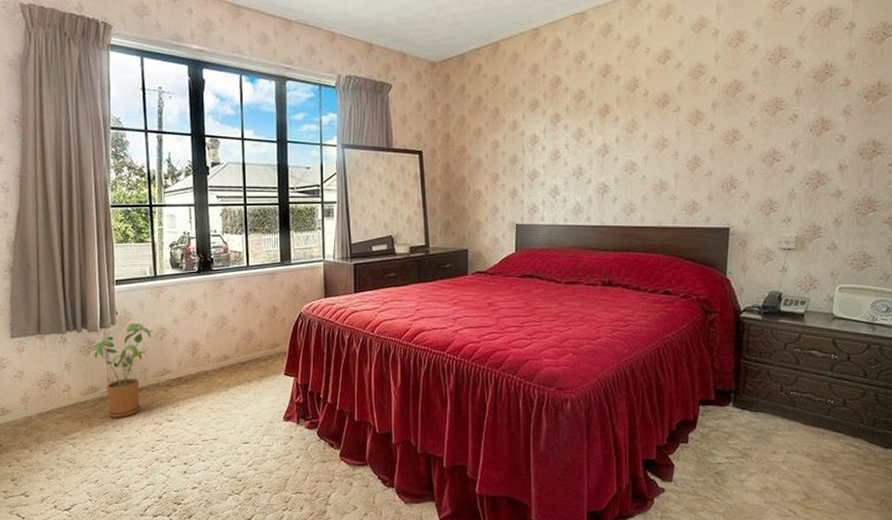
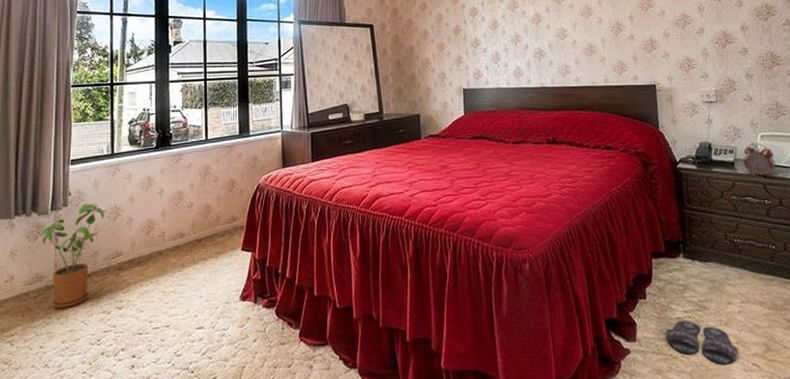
slippers: none [703,465,776,509] -> present [665,320,738,365]
alarm clock: none [814,295,851,332] -> present [743,143,776,178]

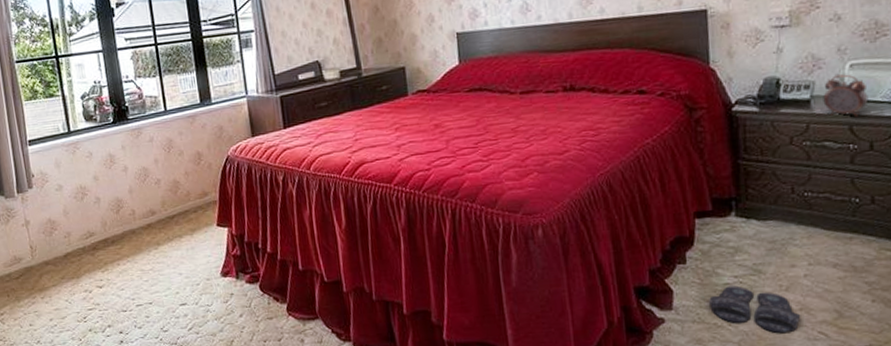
house plant: present [42,203,107,310] -> none [12,184,73,290]

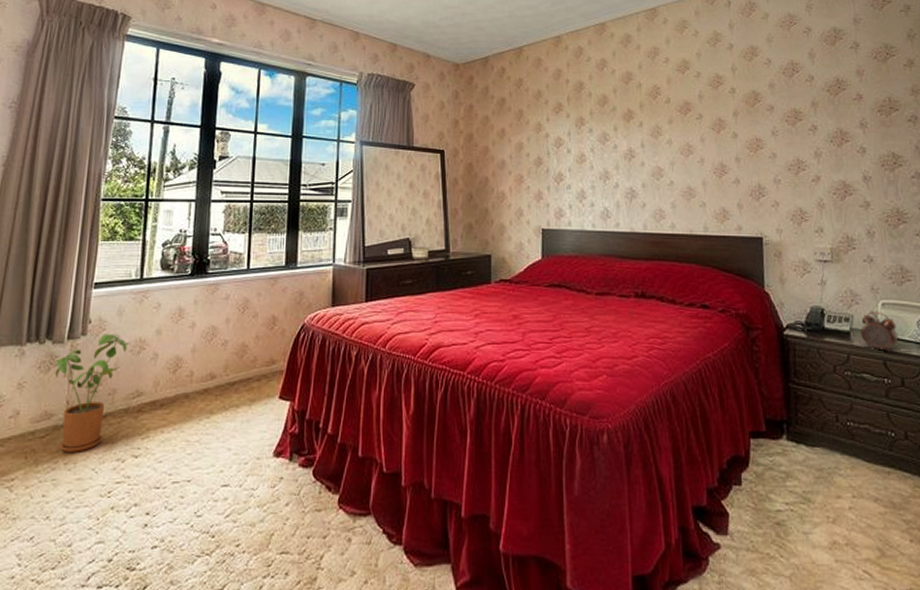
house plant: none [12,184,73,290] -> present [55,333,130,454]
slippers: present [709,285,801,334] -> none [762,513,847,570]

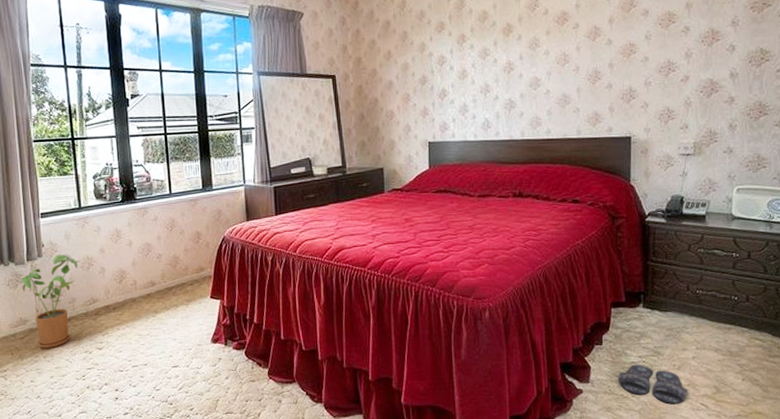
slippers: none [762,513,847,570] -> present [618,364,688,405]
alarm clock: present [860,312,899,353] -> none [715,196,749,232]

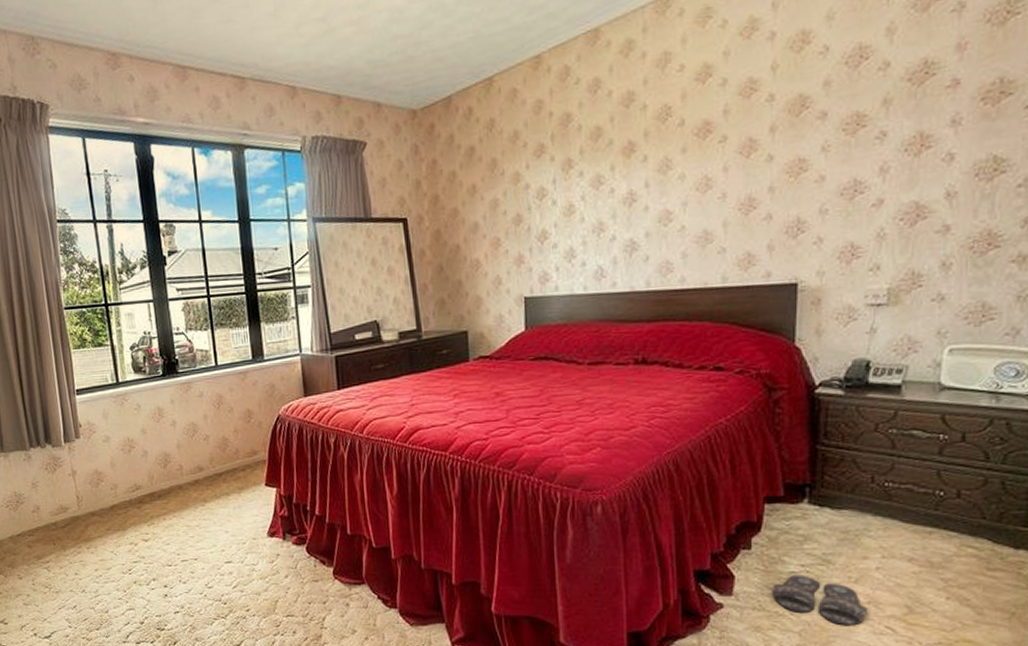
house plant: present [21,254,80,349] -> none [59,435,120,540]

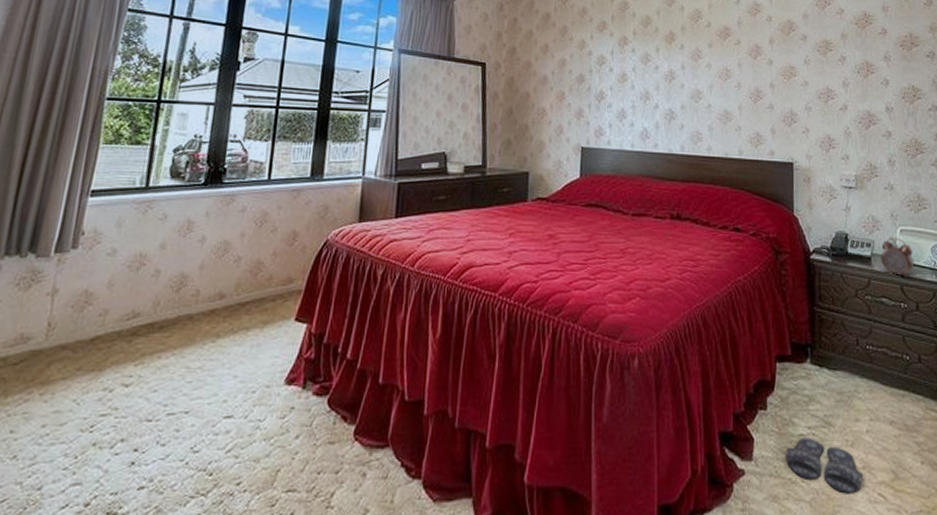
alarm clock: none [915,359,966,406] -> present [880,237,915,278]

